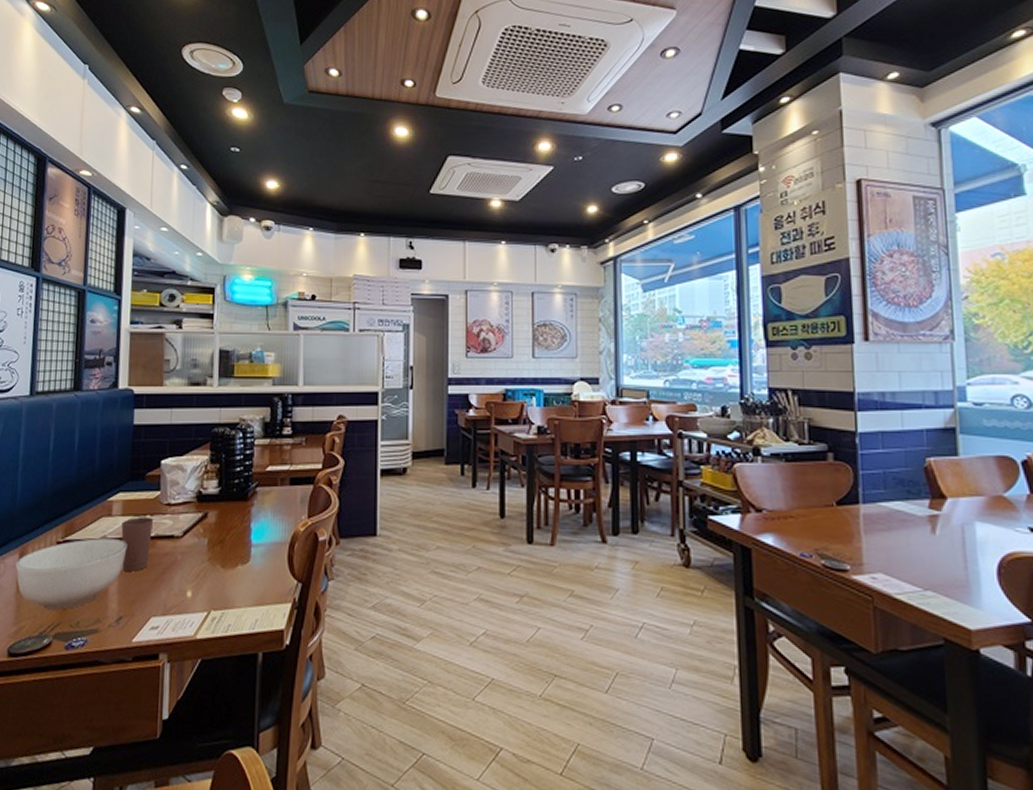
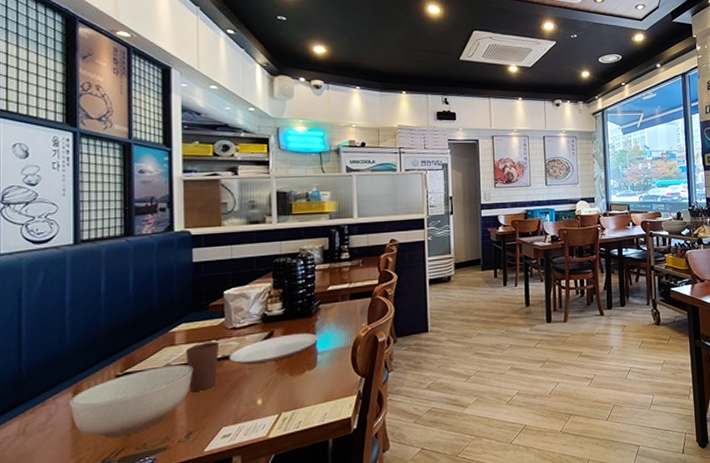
plate: none [162,518,254,549] -> present [229,333,318,365]

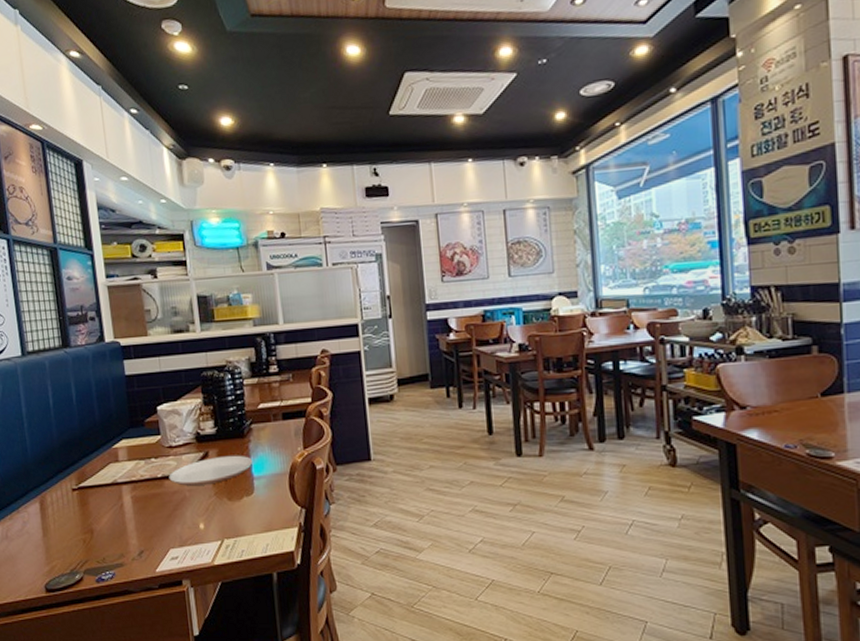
bowl: present [69,364,194,438] -> none [37,481,138,549]
cup: present [186,341,220,393] -> none [129,460,160,511]

